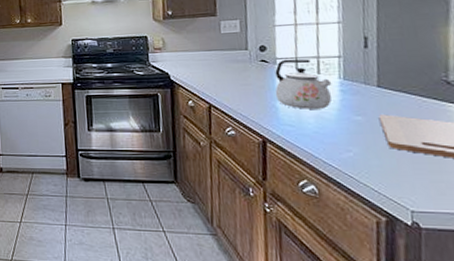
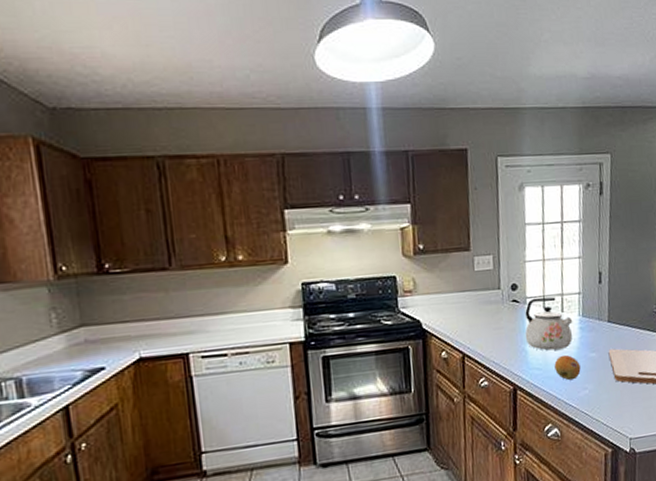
fruit: none [310,115,343,141] -> present [554,354,581,381]

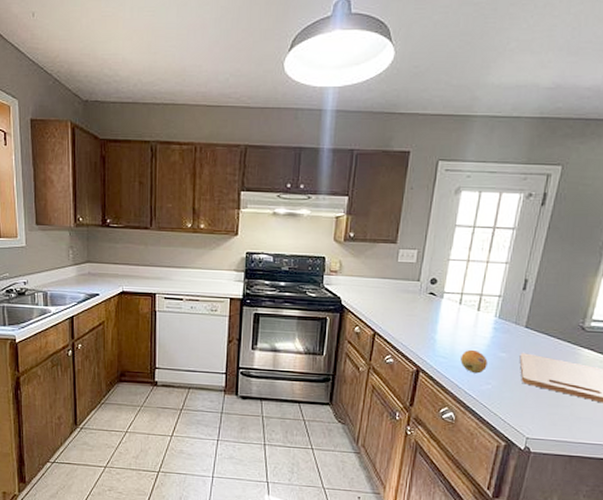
kettle: present [524,297,573,351] -> none [436,294,488,344]

